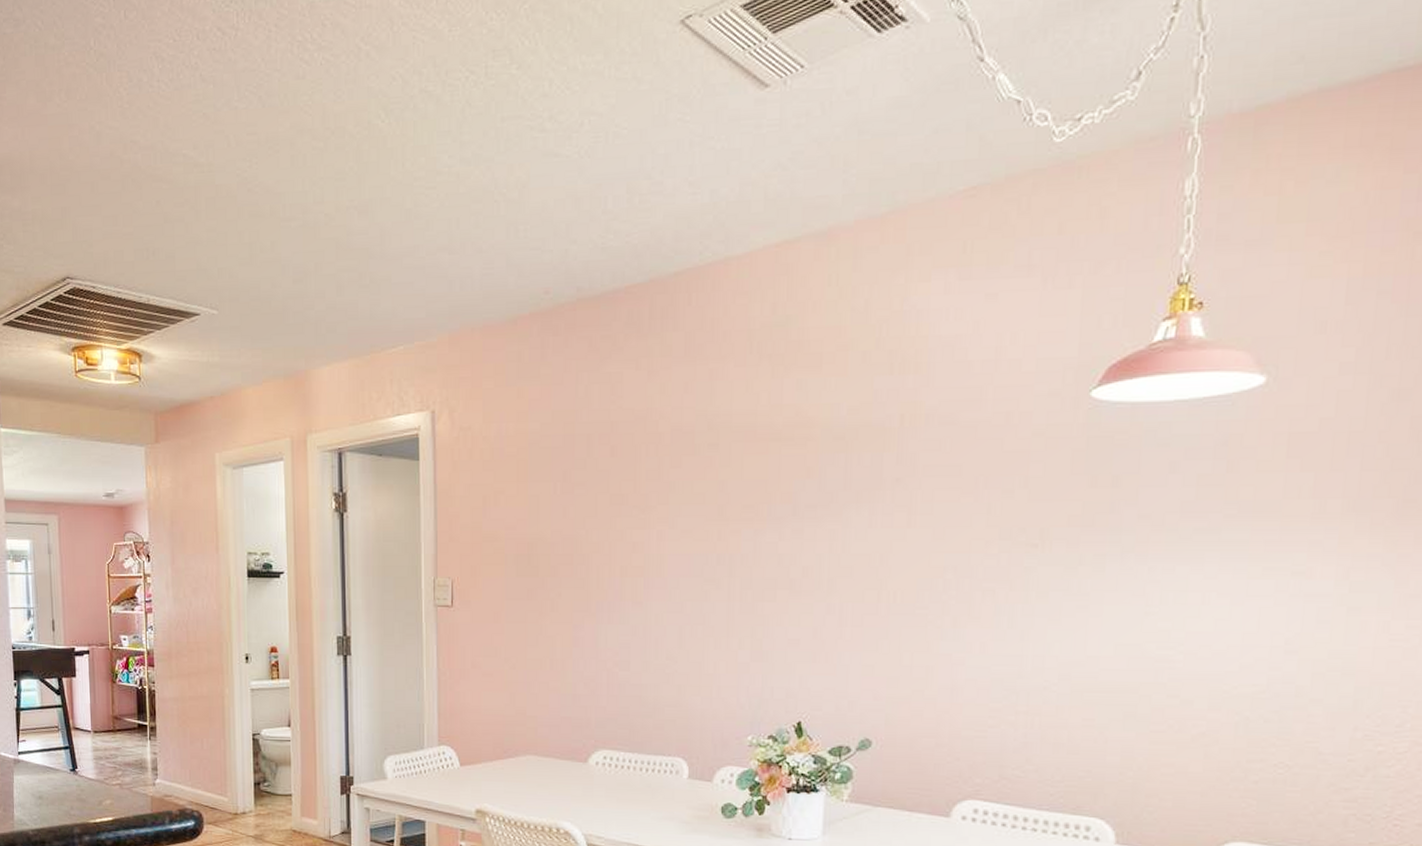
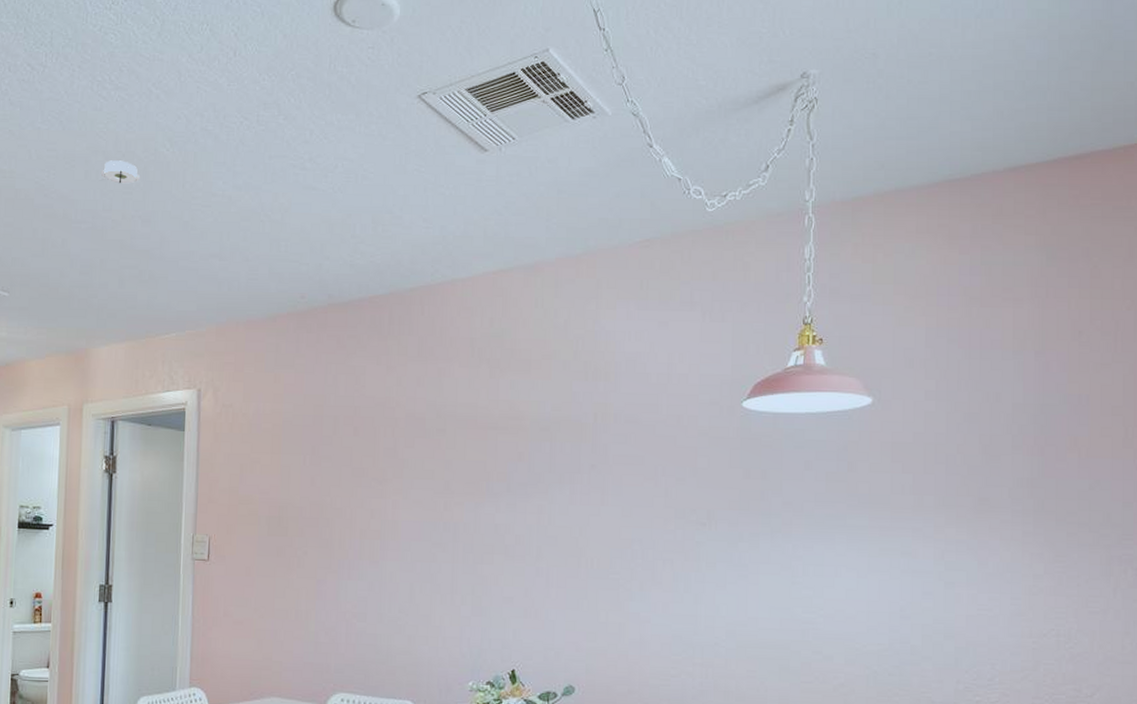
smoke detector: none [307,139,354,169] -> present [99,160,141,184]

